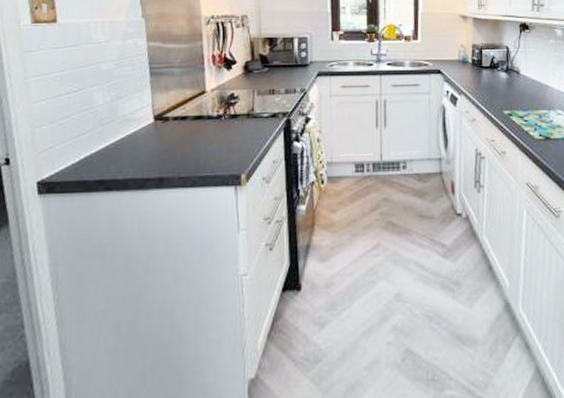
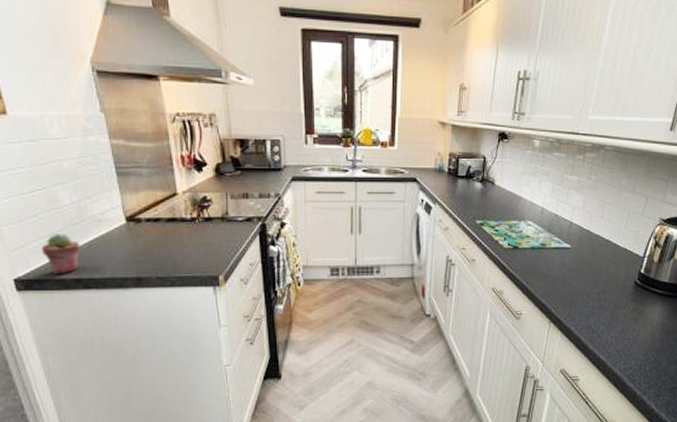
potted succulent: none [68,134,107,175] -> present [40,234,81,273]

